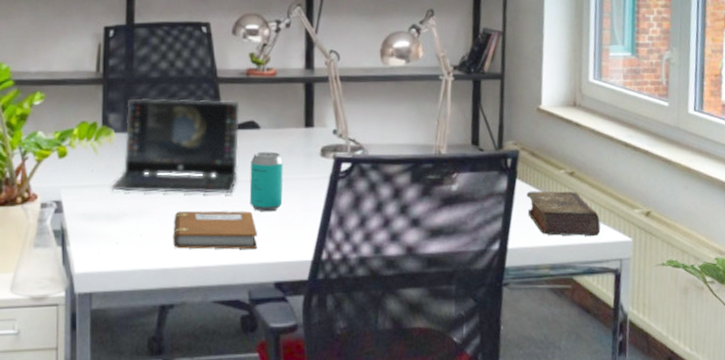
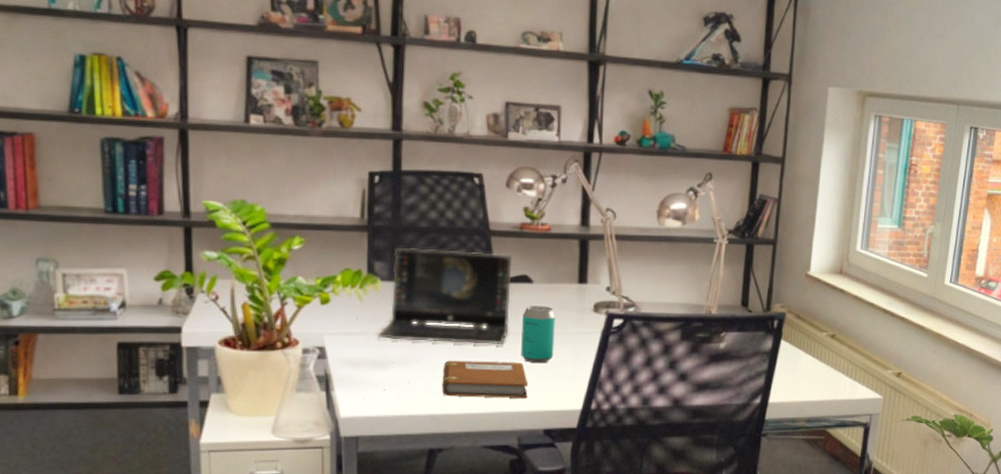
book: present [526,190,601,237] -> none [789,351,855,394]

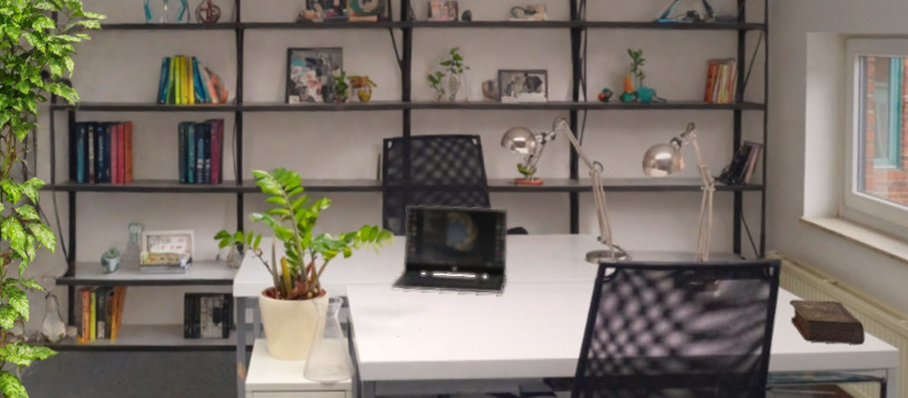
notebook: present [442,360,529,399] -> none [448,308,528,347]
beverage can: present [520,306,555,364] -> none [519,256,551,312]
book: none [789,351,855,394] -> present [789,299,866,345]

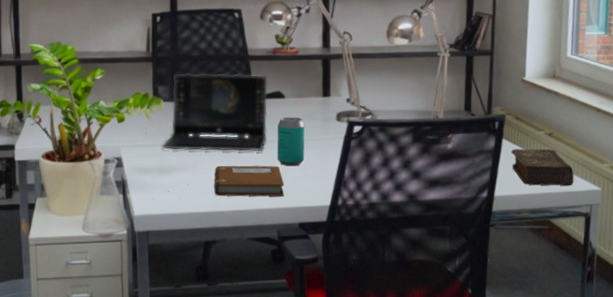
notebook: none [448,308,528,347] -> present [214,165,285,197]
beverage can: none [519,256,551,312] -> present [277,117,305,167]

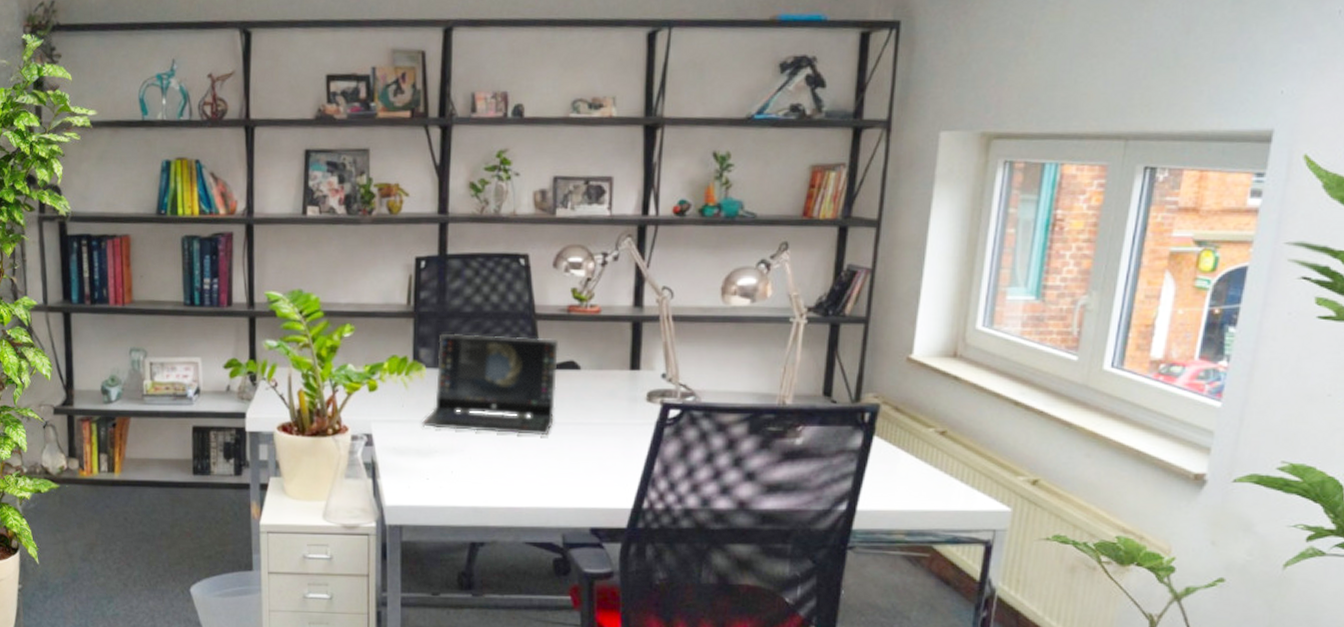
notebook: present [214,165,285,197] -> none [485,450,575,494]
beverage can: present [277,117,305,167] -> none [566,394,604,457]
book: present [511,148,574,187] -> none [884,450,973,503]

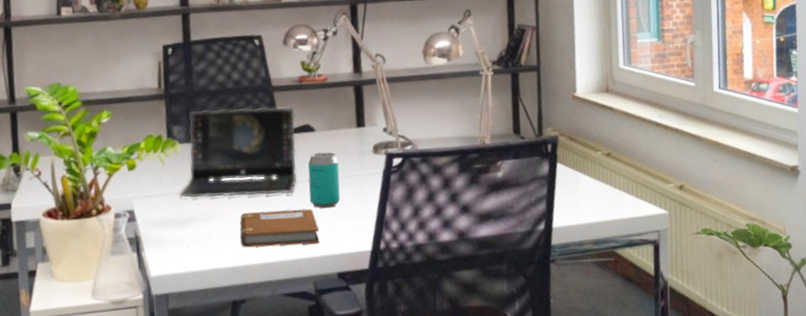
notebook: none [485,450,575,494] -> present [240,209,320,248]
beverage can: none [566,394,604,457] -> present [308,152,341,209]

